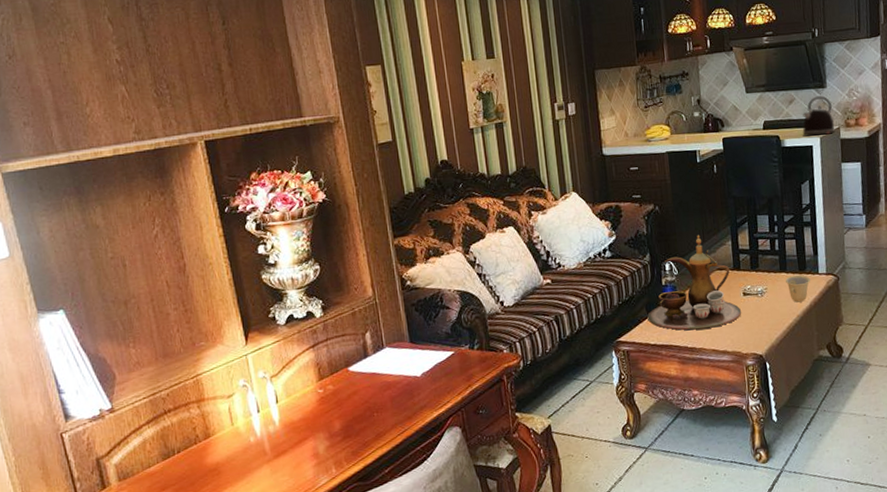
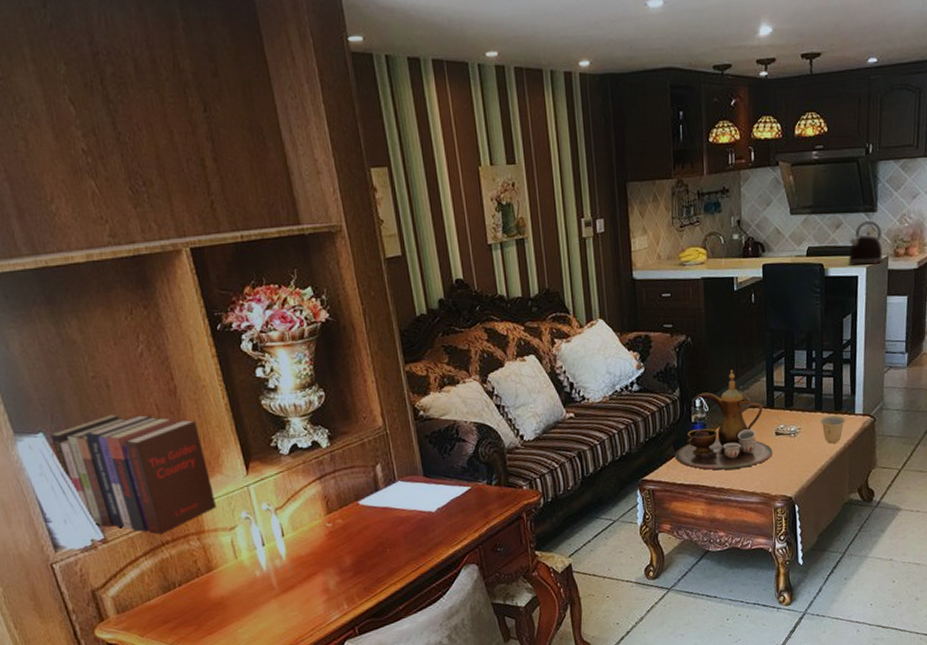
books: none [68,291,217,404] -> present [48,414,217,535]

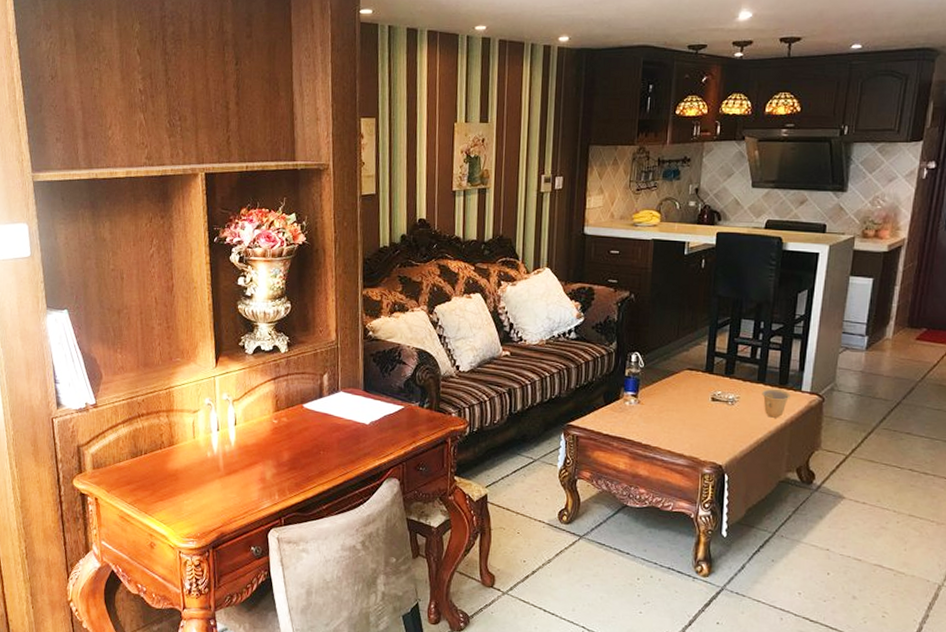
books: present [48,414,217,535] -> none [70,302,187,408]
tea set: present [675,370,772,470] -> none [604,330,706,429]
kettle: present [848,220,883,266] -> none [809,200,851,243]

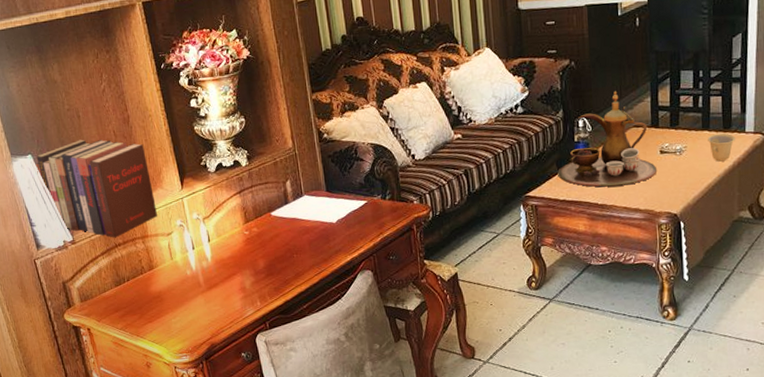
books: none [70,302,187,408] -> present [35,139,158,238]
tea set: none [604,330,706,429] -> present [558,91,656,187]

